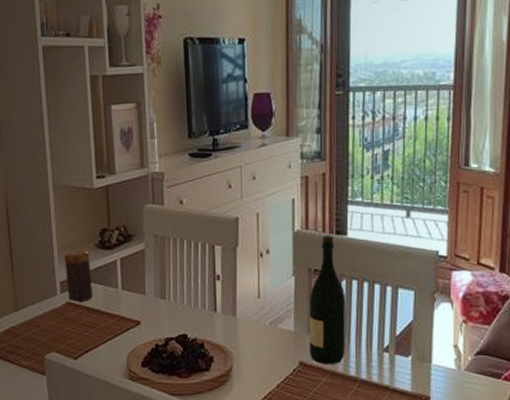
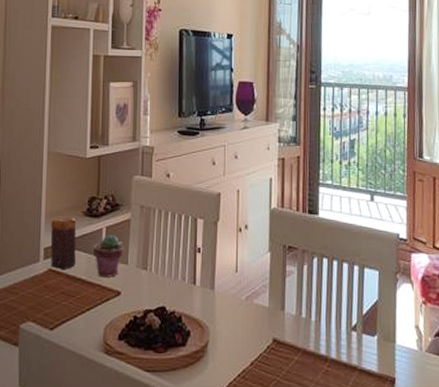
potted succulent: none [108,266,140,308] -> present [92,235,124,277]
wine bottle: present [309,235,346,364] -> none [283,214,318,342]

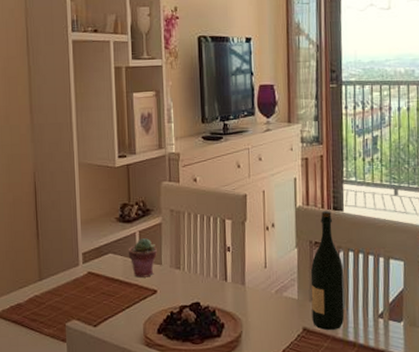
candle: present [50,216,77,269] -> none [87,223,113,272]
wine bottle: none [283,214,318,342] -> present [310,211,345,330]

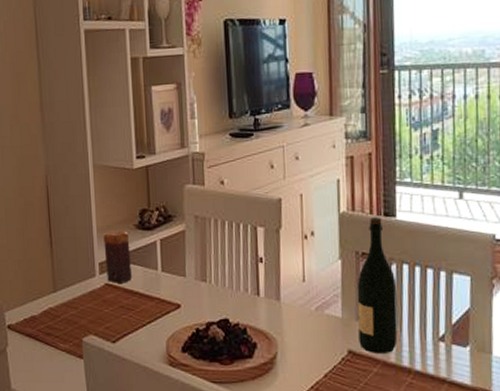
candle: none [87,223,113,272] -> present [103,230,132,283]
potted succulent: present [128,238,157,278] -> none [148,247,180,290]

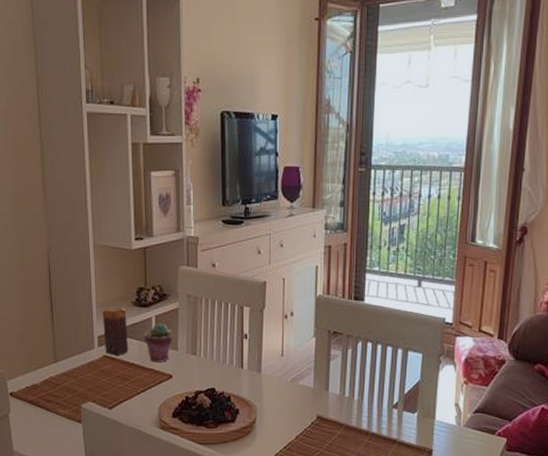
potted succulent: none [148,247,180,290] -> present [143,323,173,362]
wine bottle: present [357,217,398,353] -> none [327,301,361,418]

